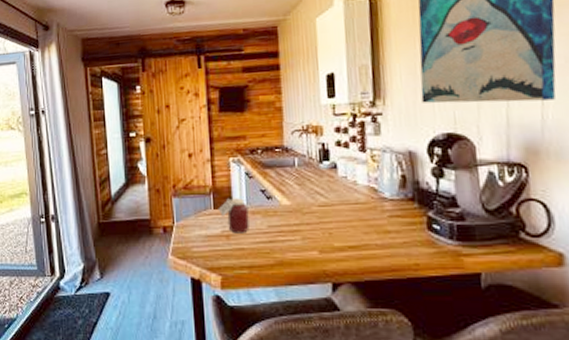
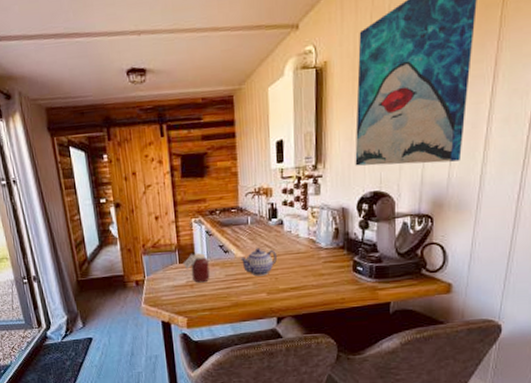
teapot: none [286,195,330,230] -> present [240,248,277,277]

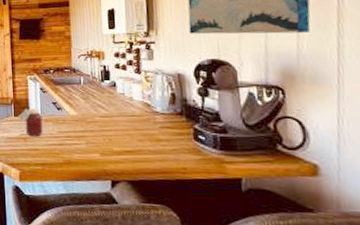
teapot: present [240,248,277,277] -> none [73,107,110,136]

